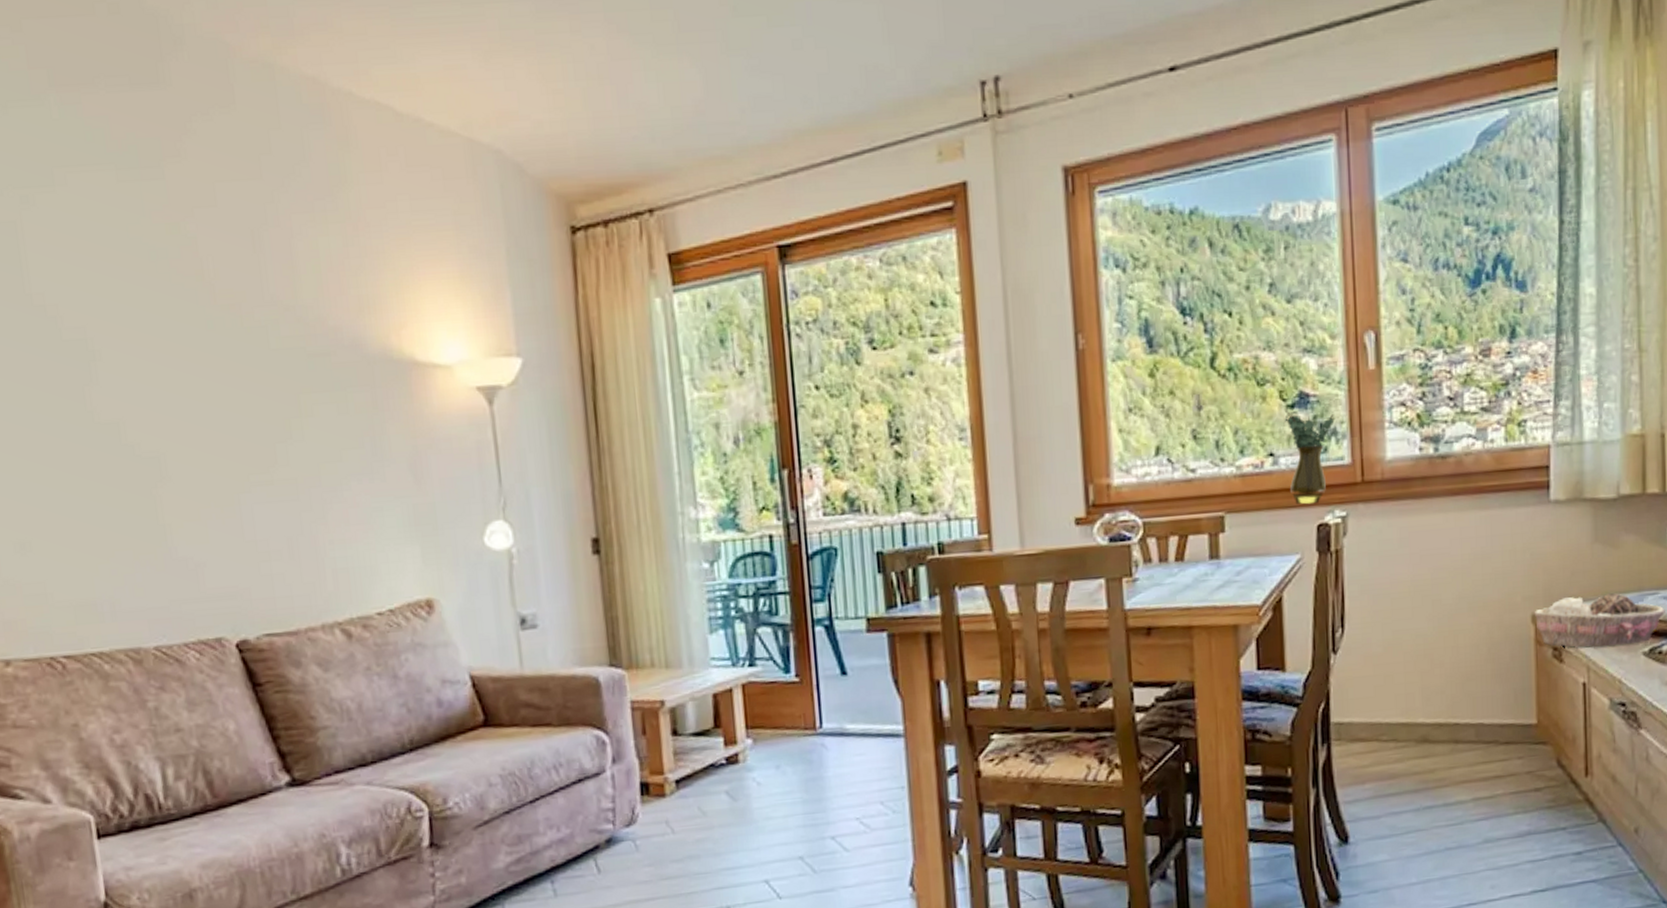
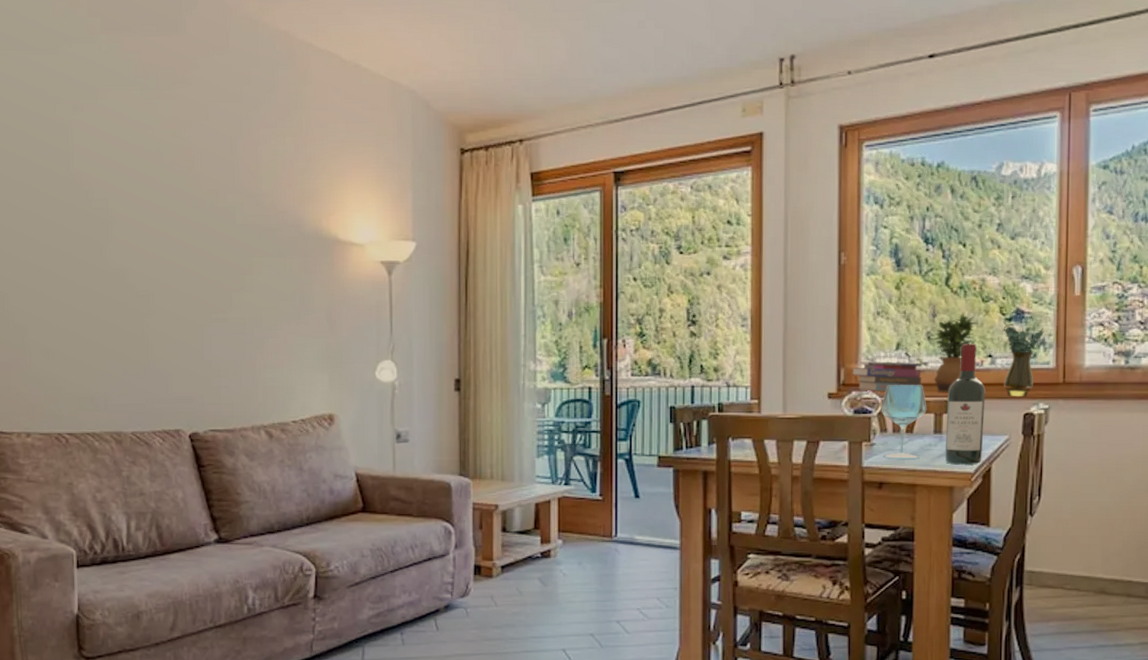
books: none [1103,470,1191,512] -> present [852,360,922,391]
wine glass: none [1142,498,1199,597] -> present [881,385,927,460]
potted plant: none [1202,403,1256,508] -> present [934,314,979,393]
wine bottle: none [1223,440,1271,597] -> present [945,344,986,465]

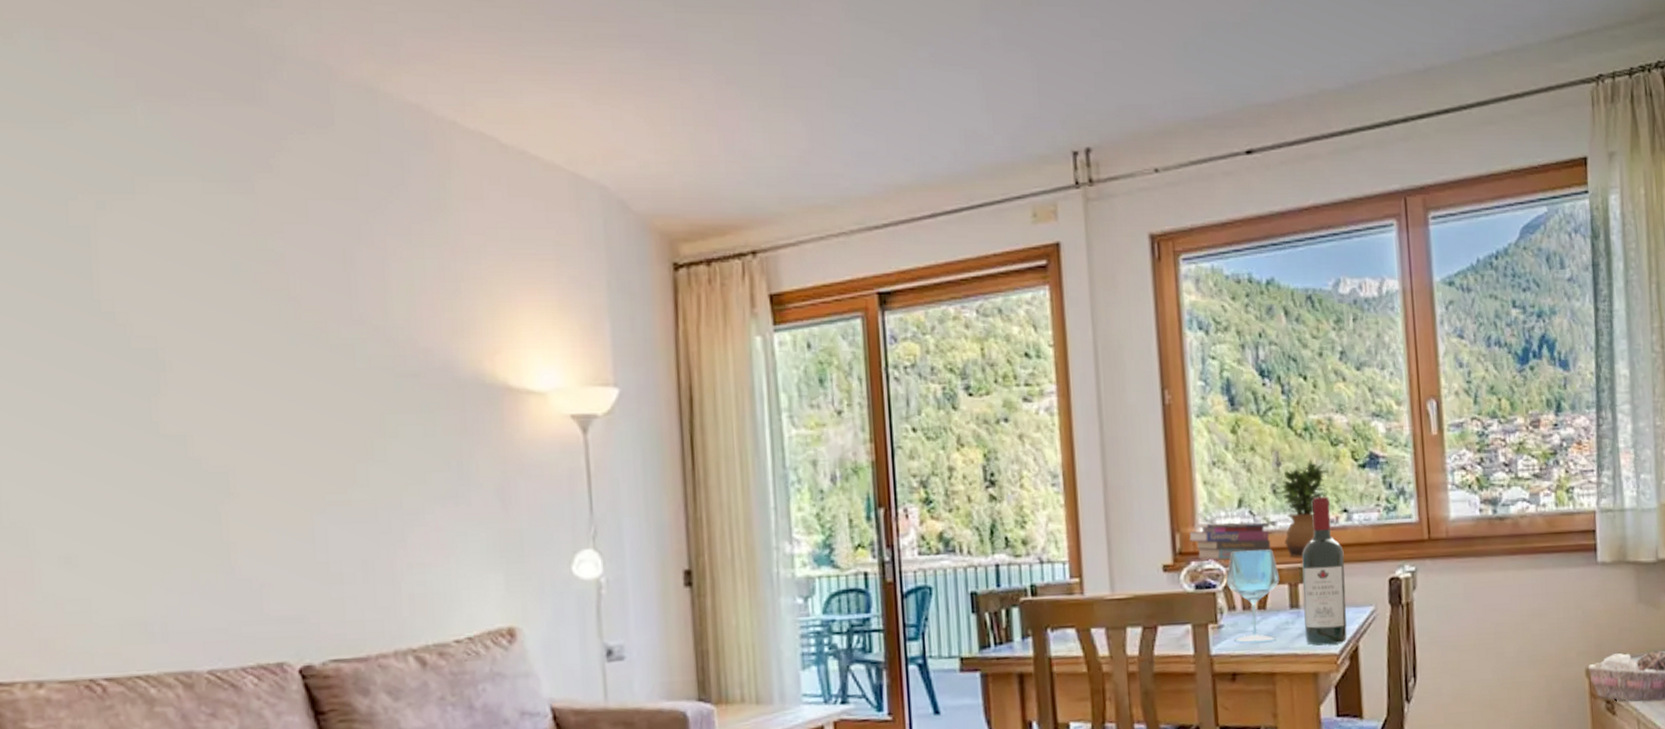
vase: present [1003,322,1044,397] -> none [1357,469,1402,559]

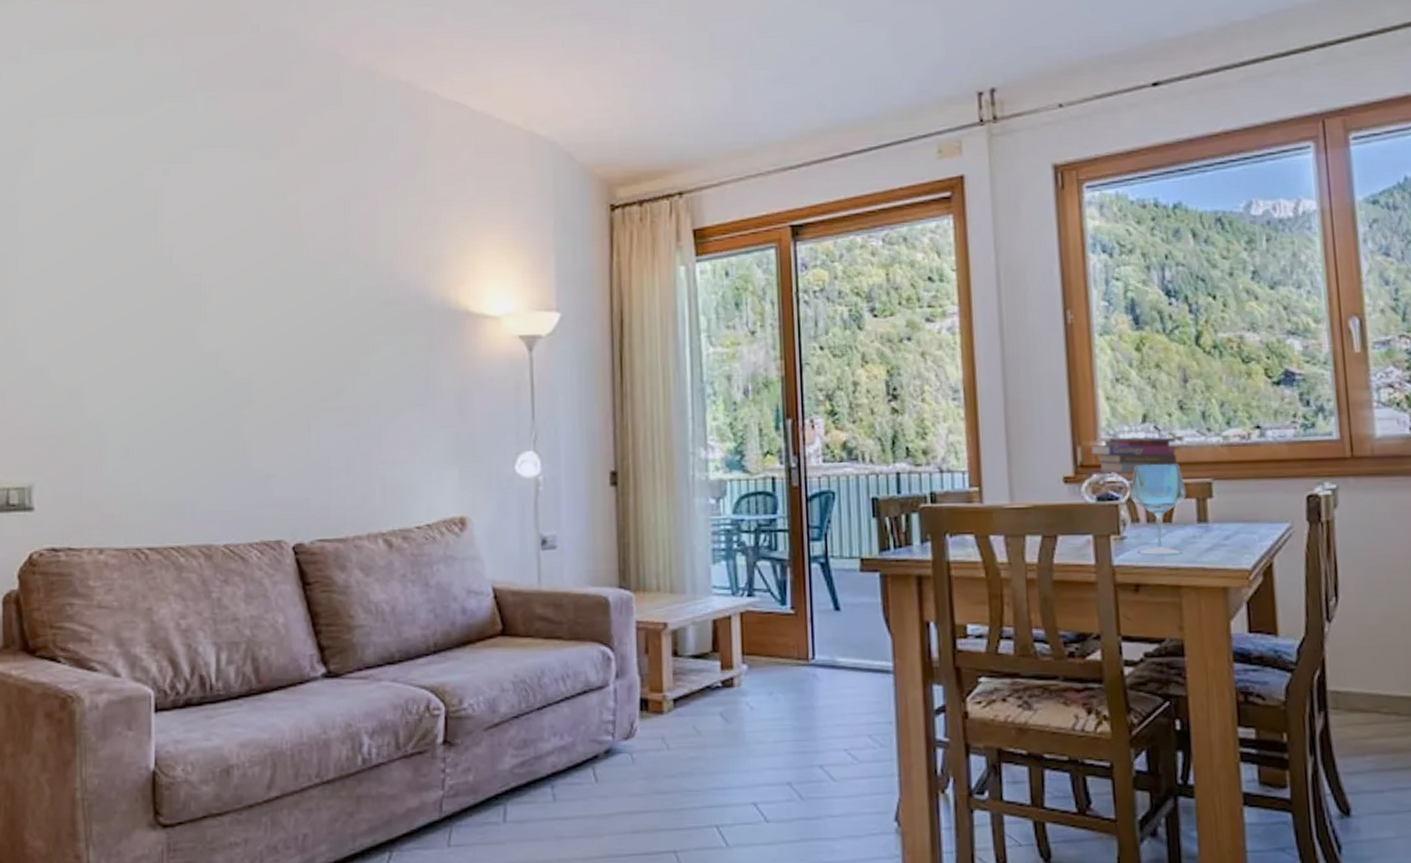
potted plant: present [1281,461,1331,559] -> none [1188,378,1243,474]
wine bottle: present [1301,496,1347,646] -> none [1210,413,1260,560]

